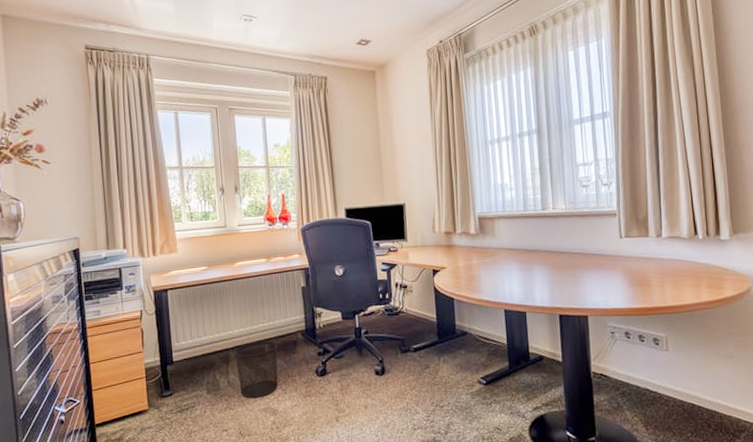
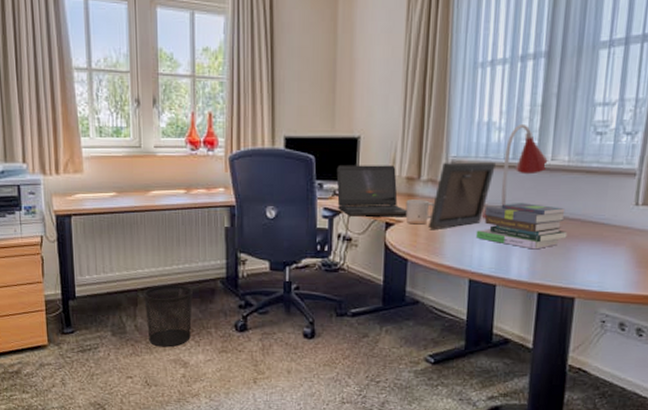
laptop computer: none [389,224,449,269] -> present [336,164,407,218]
mug: none [447,248,470,270] -> present [405,199,434,225]
picture frame: none [466,214,512,273] -> present [427,161,496,230]
books: none [504,244,574,280] -> present [475,203,568,250]
desk lamp: none [507,183,553,260] -> present [481,123,551,219]

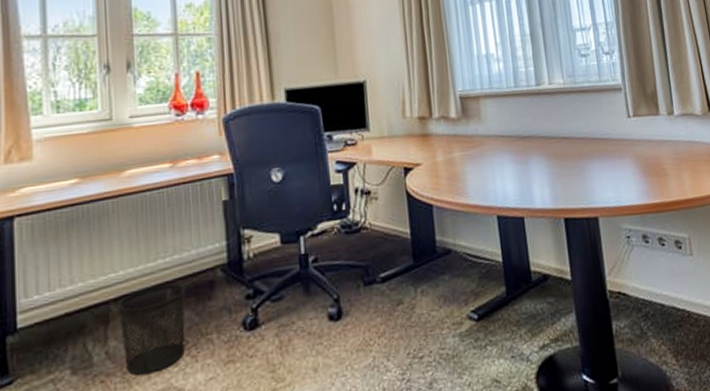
laptop computer: present [336,164,407,218] -> none [345,106,424,168]
mug: present [405,199,434,225] -> none [421,138,451,166]
picture frame: present [427,161,496,230] -> none [447,91,501,169]
books: present [475,203,568,250] -> none [495,128,578,175]
desk lamp: present [481,123,551,219] -> none [497,53,549,150]

